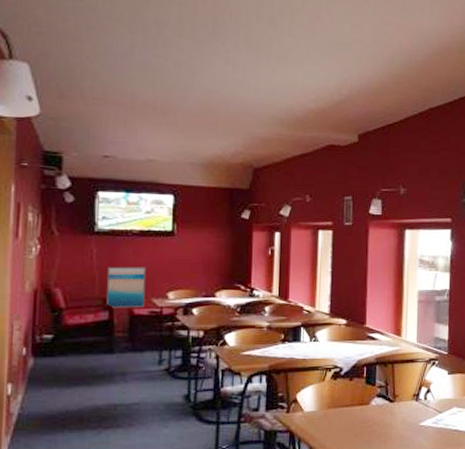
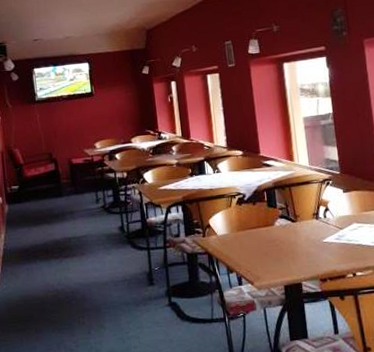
wall art: present [106,266,147,308] -> none [48,124,80,160]

